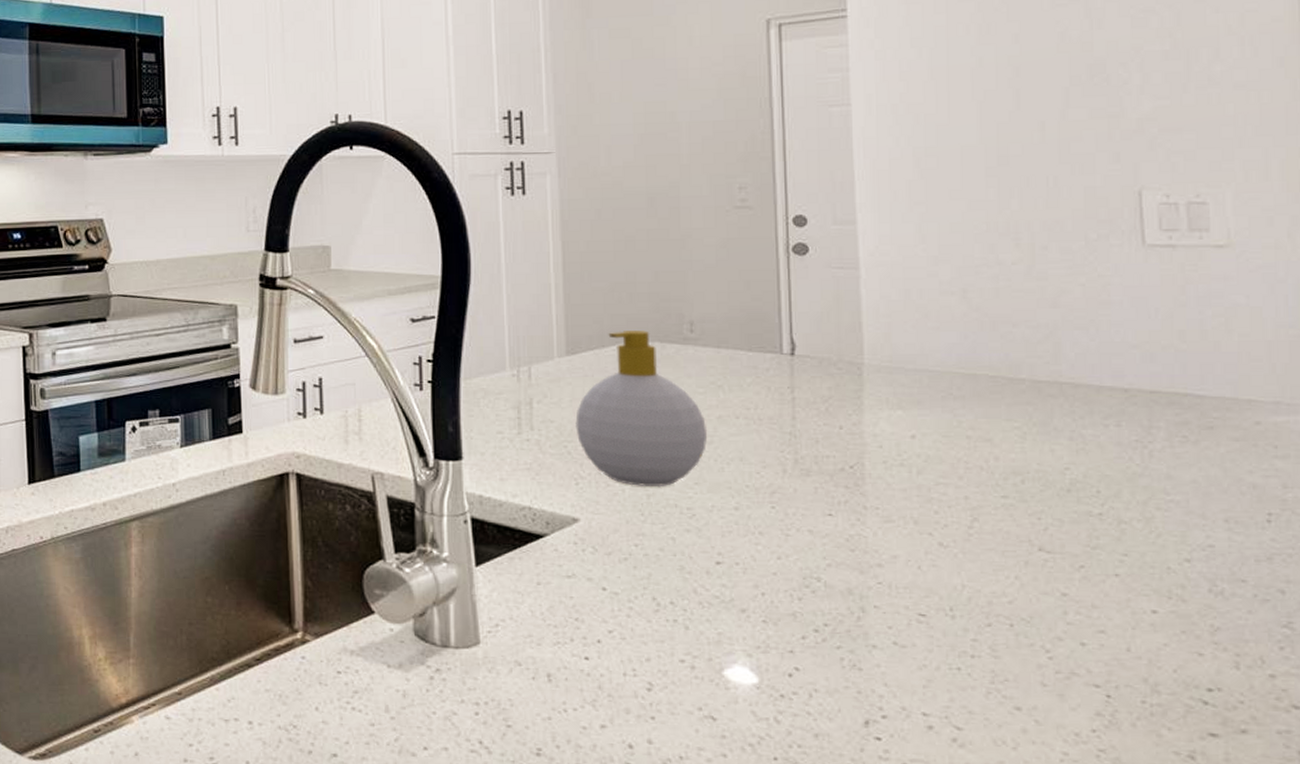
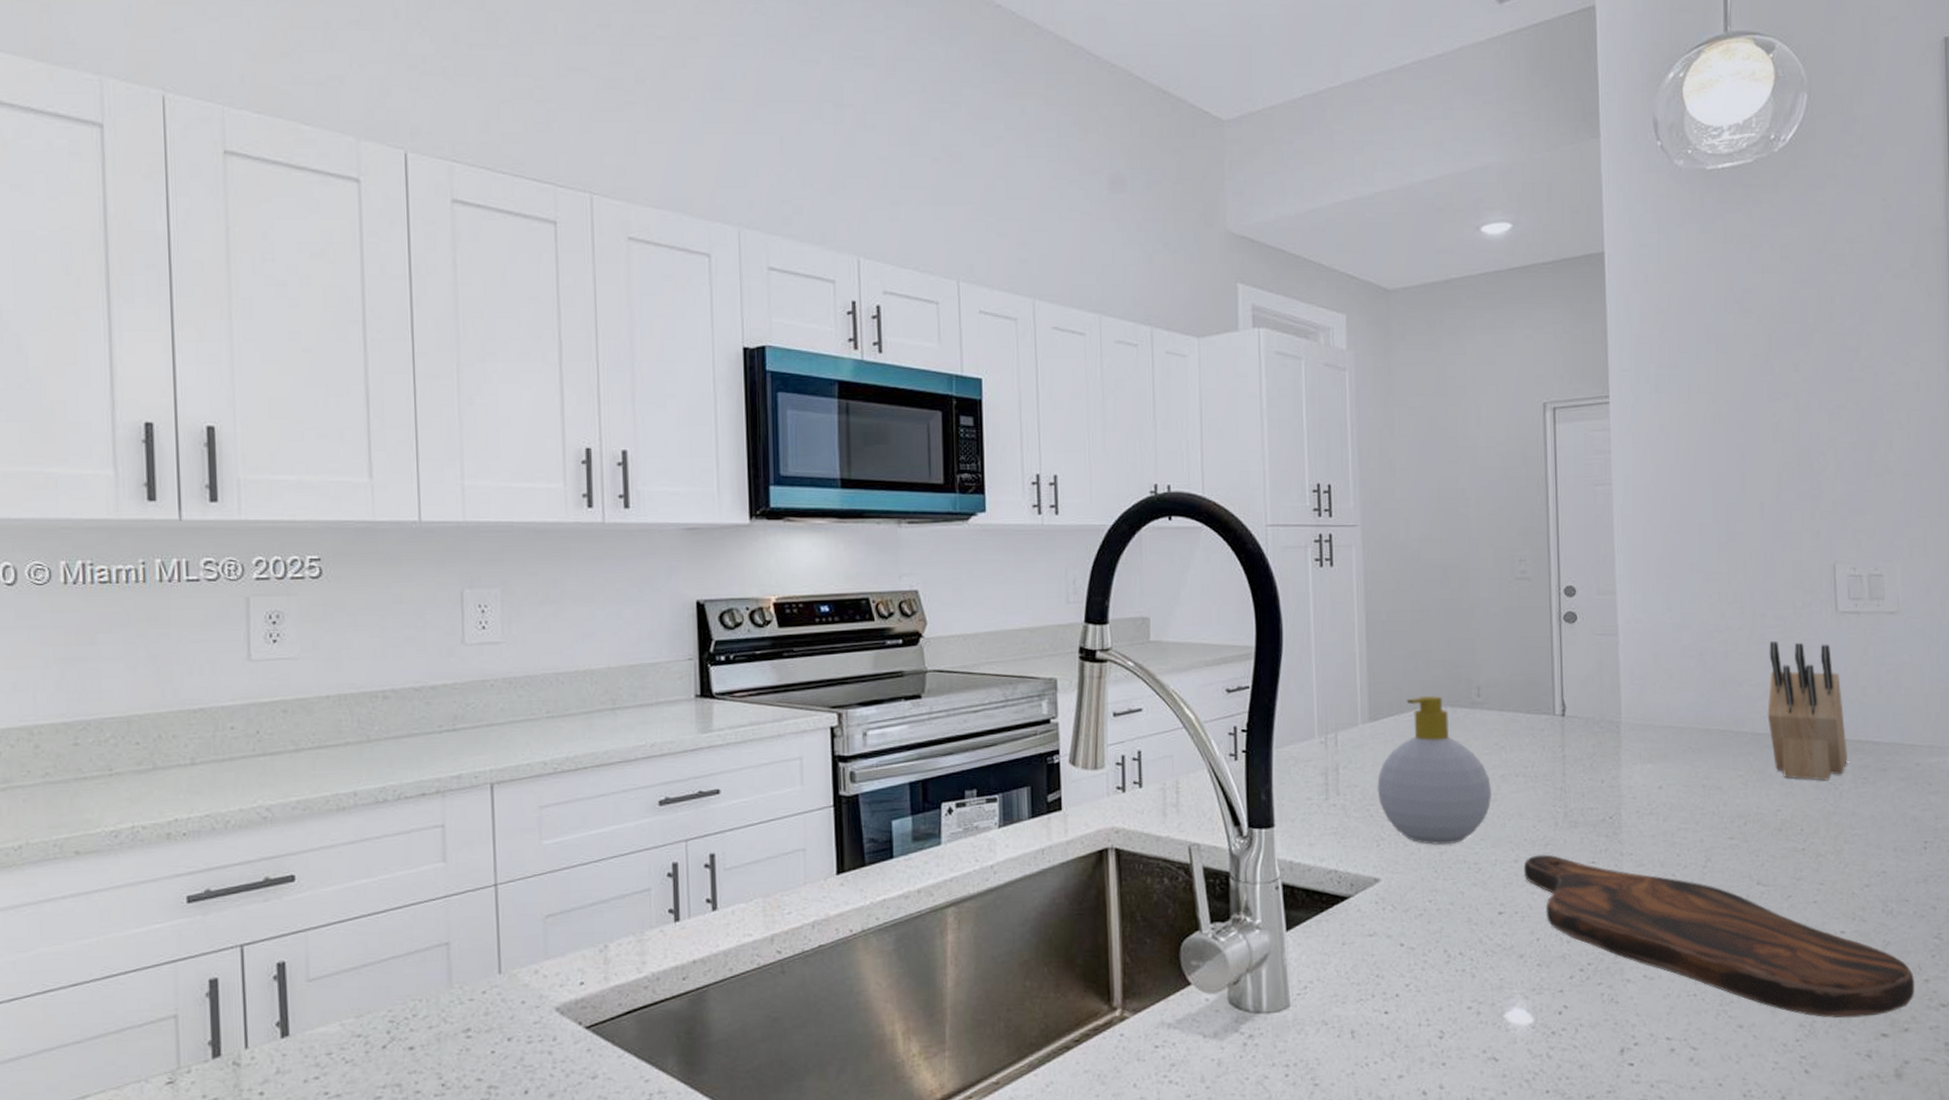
cutting board: none [745,503,1256,712] -> present [1523,854,1915,1019]
knife block: none [1051,277,1161,437] -> present [1767,640,1849,781]

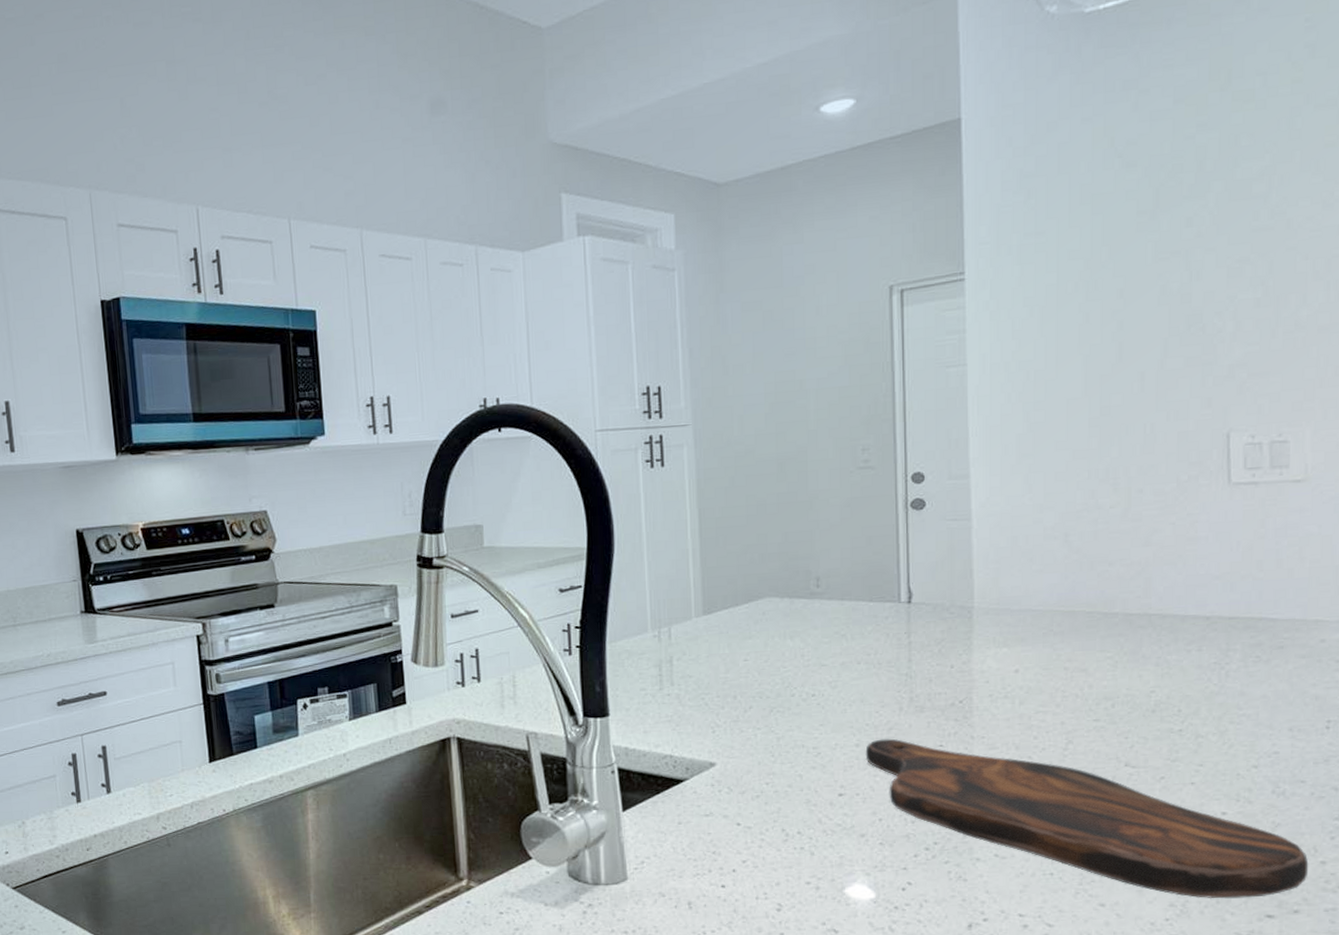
soap bottle: present [1377,696,1492,845] -> none [712,588,832,731]
knife block: present [1767,640,1849,781] -> none [1142,517,1238,660]

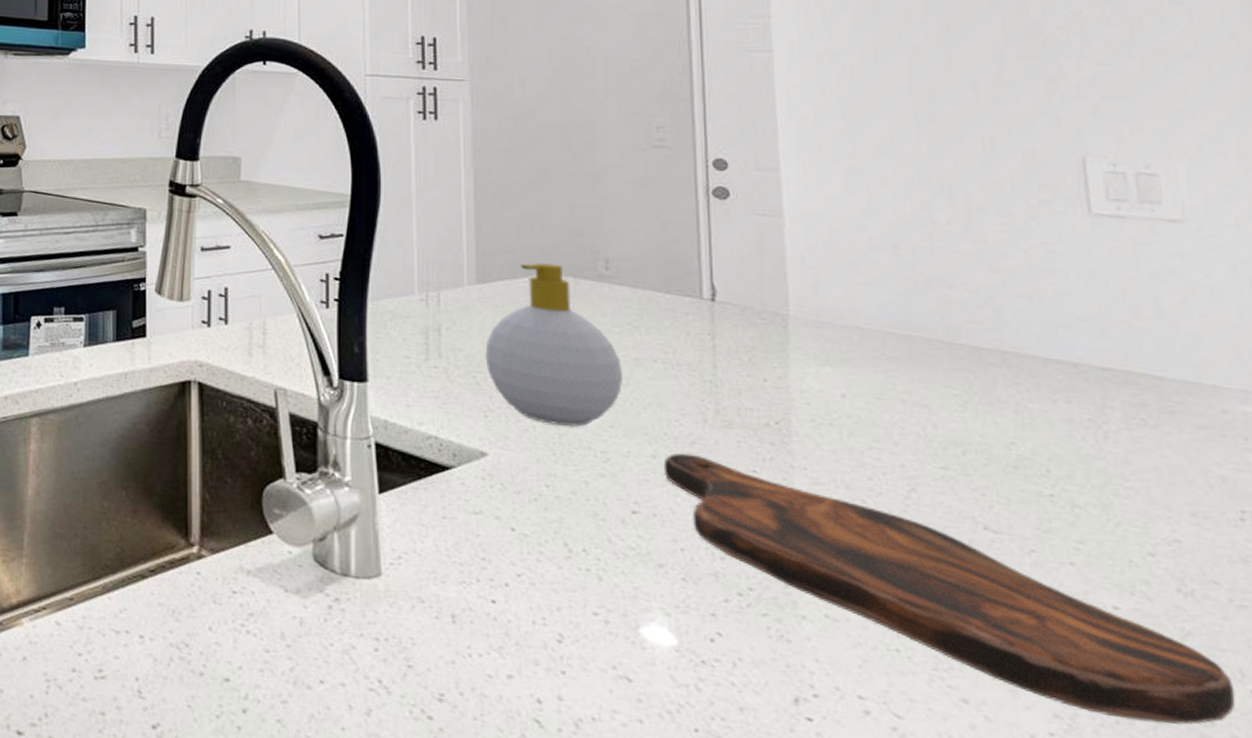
soap bottle: none [712,588,832,731] -> present [485,263,624,427]

